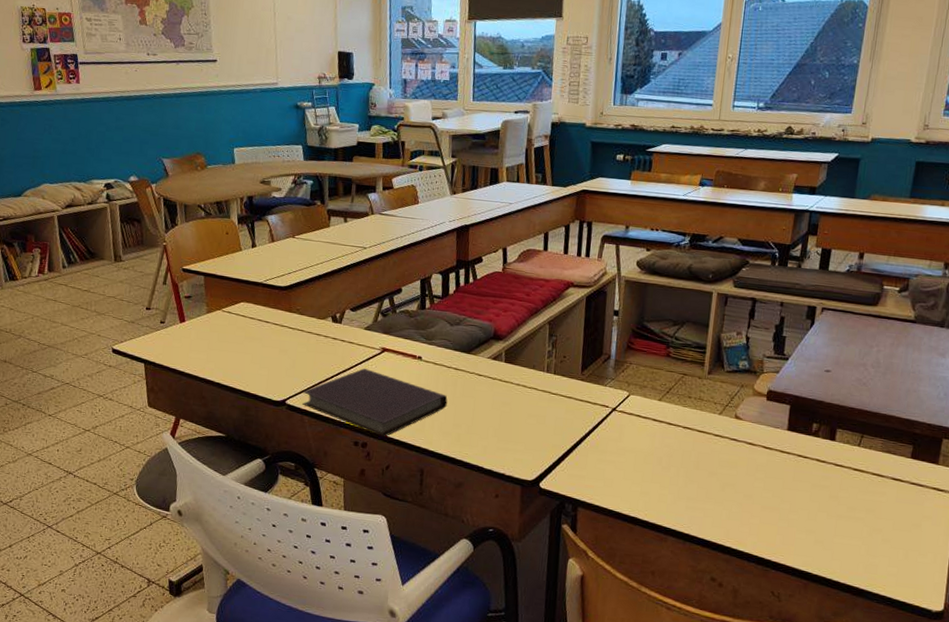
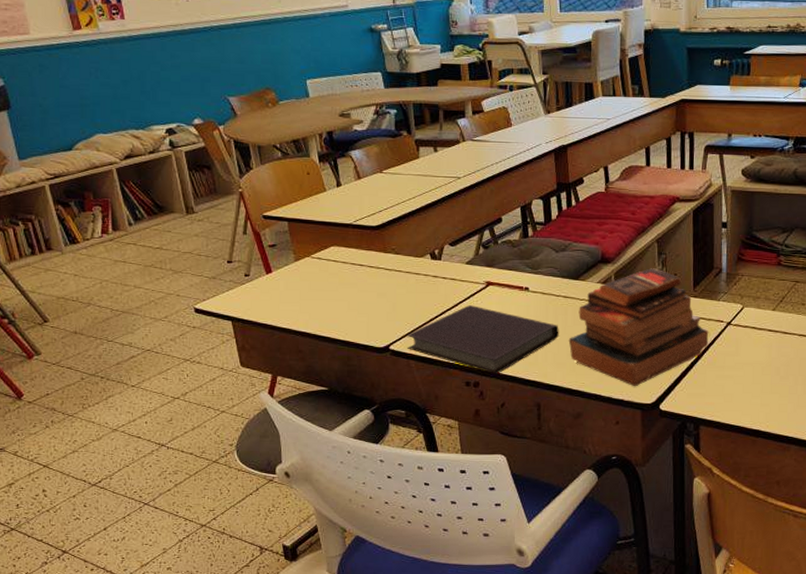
book: none [455,348,594,462] -> present [568,268,709,386]

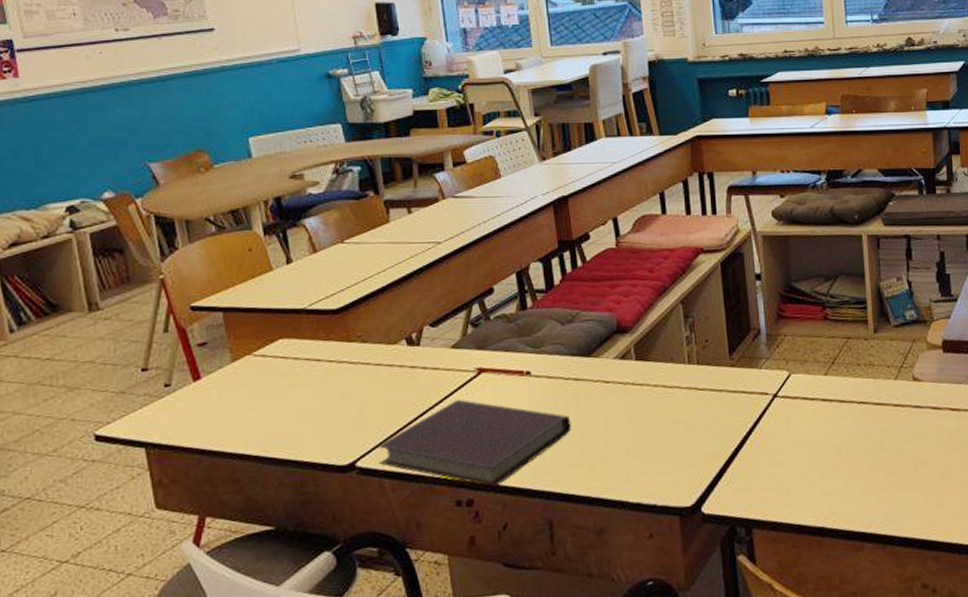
book: present [568,268,709,386] -> none [583,335,754,486]

